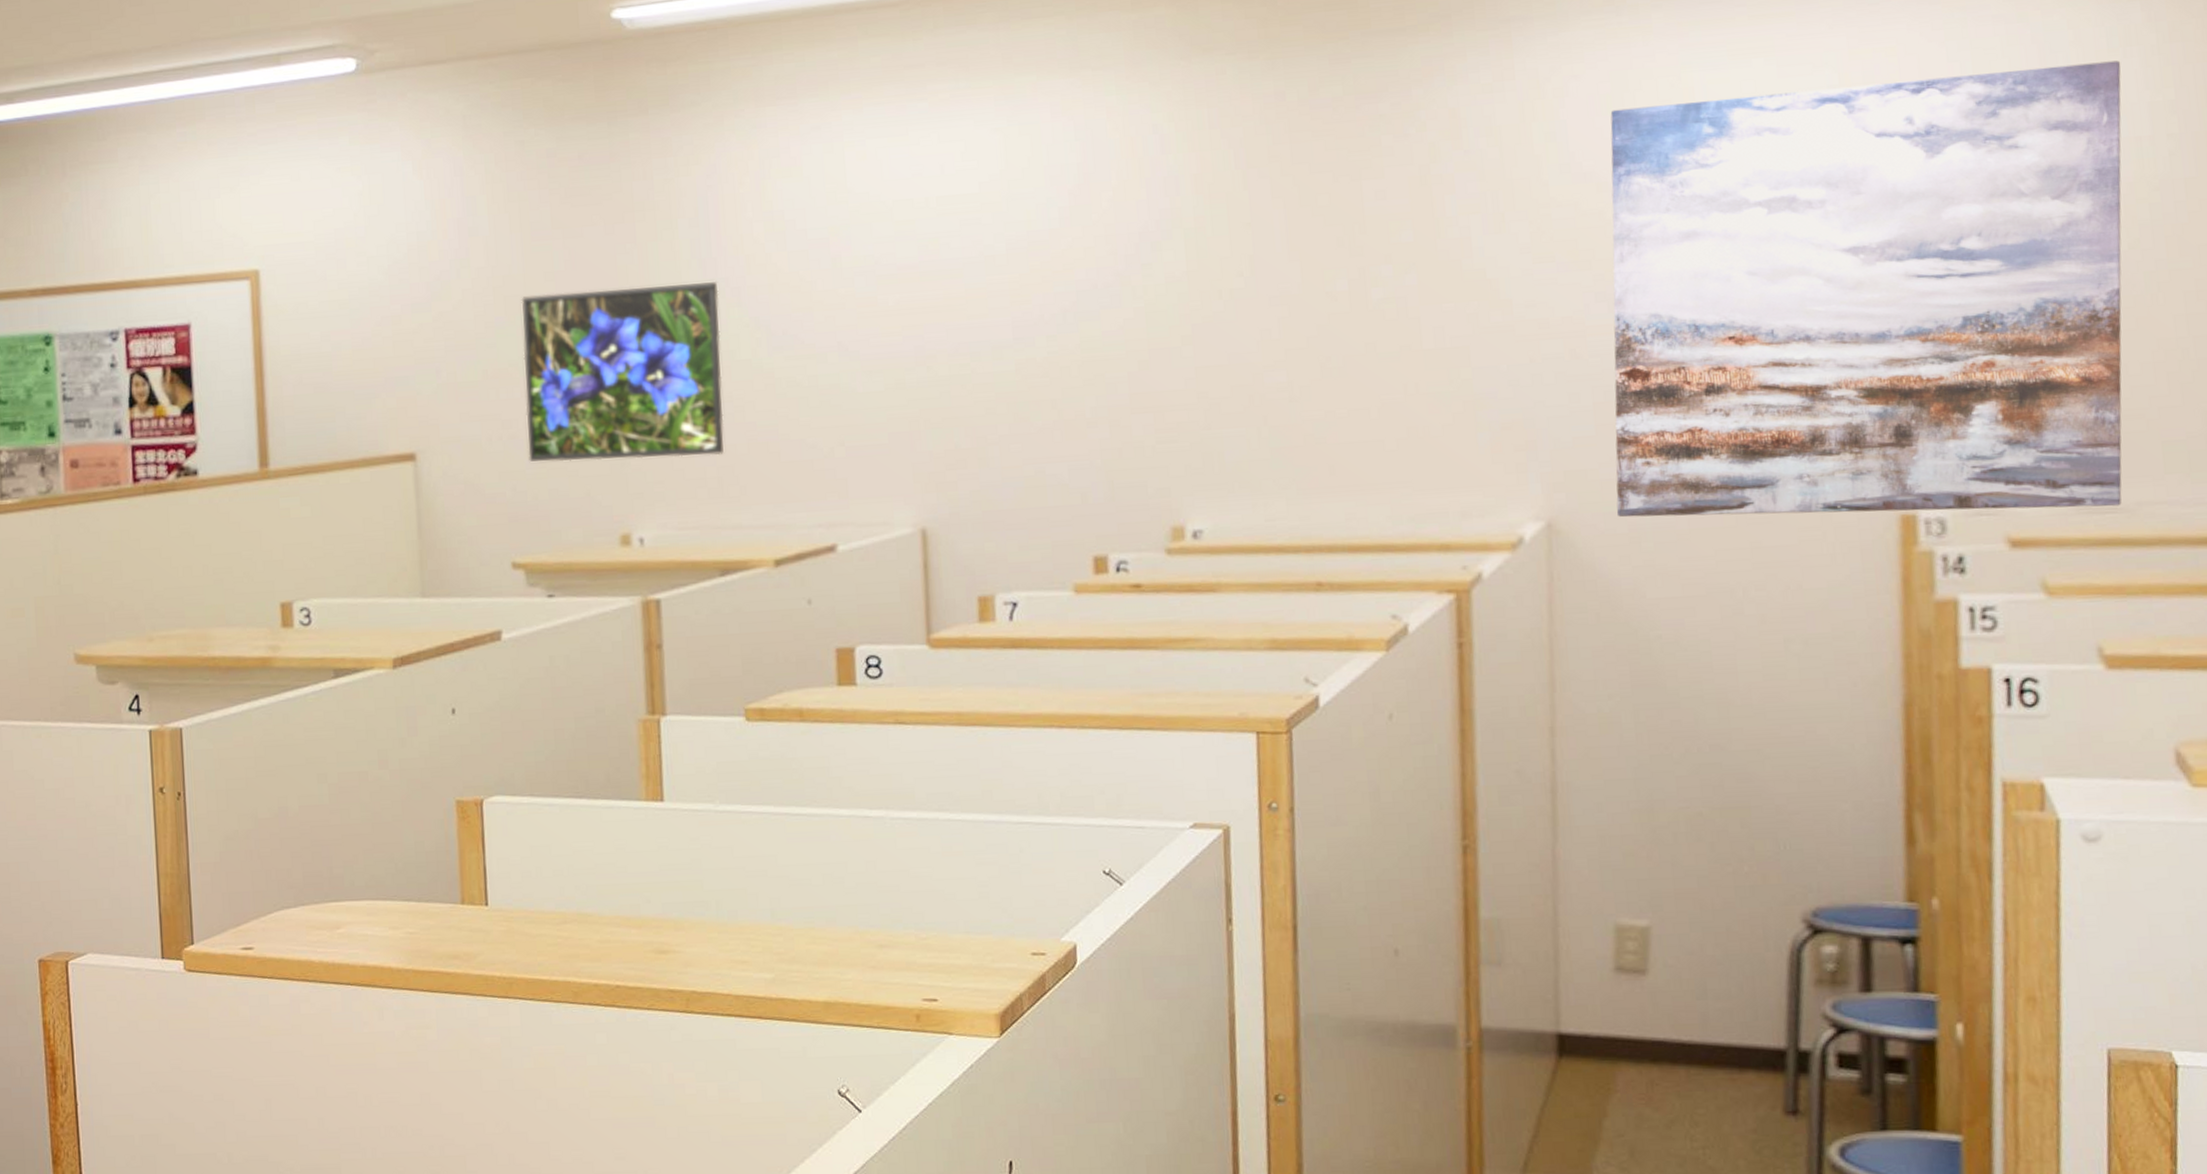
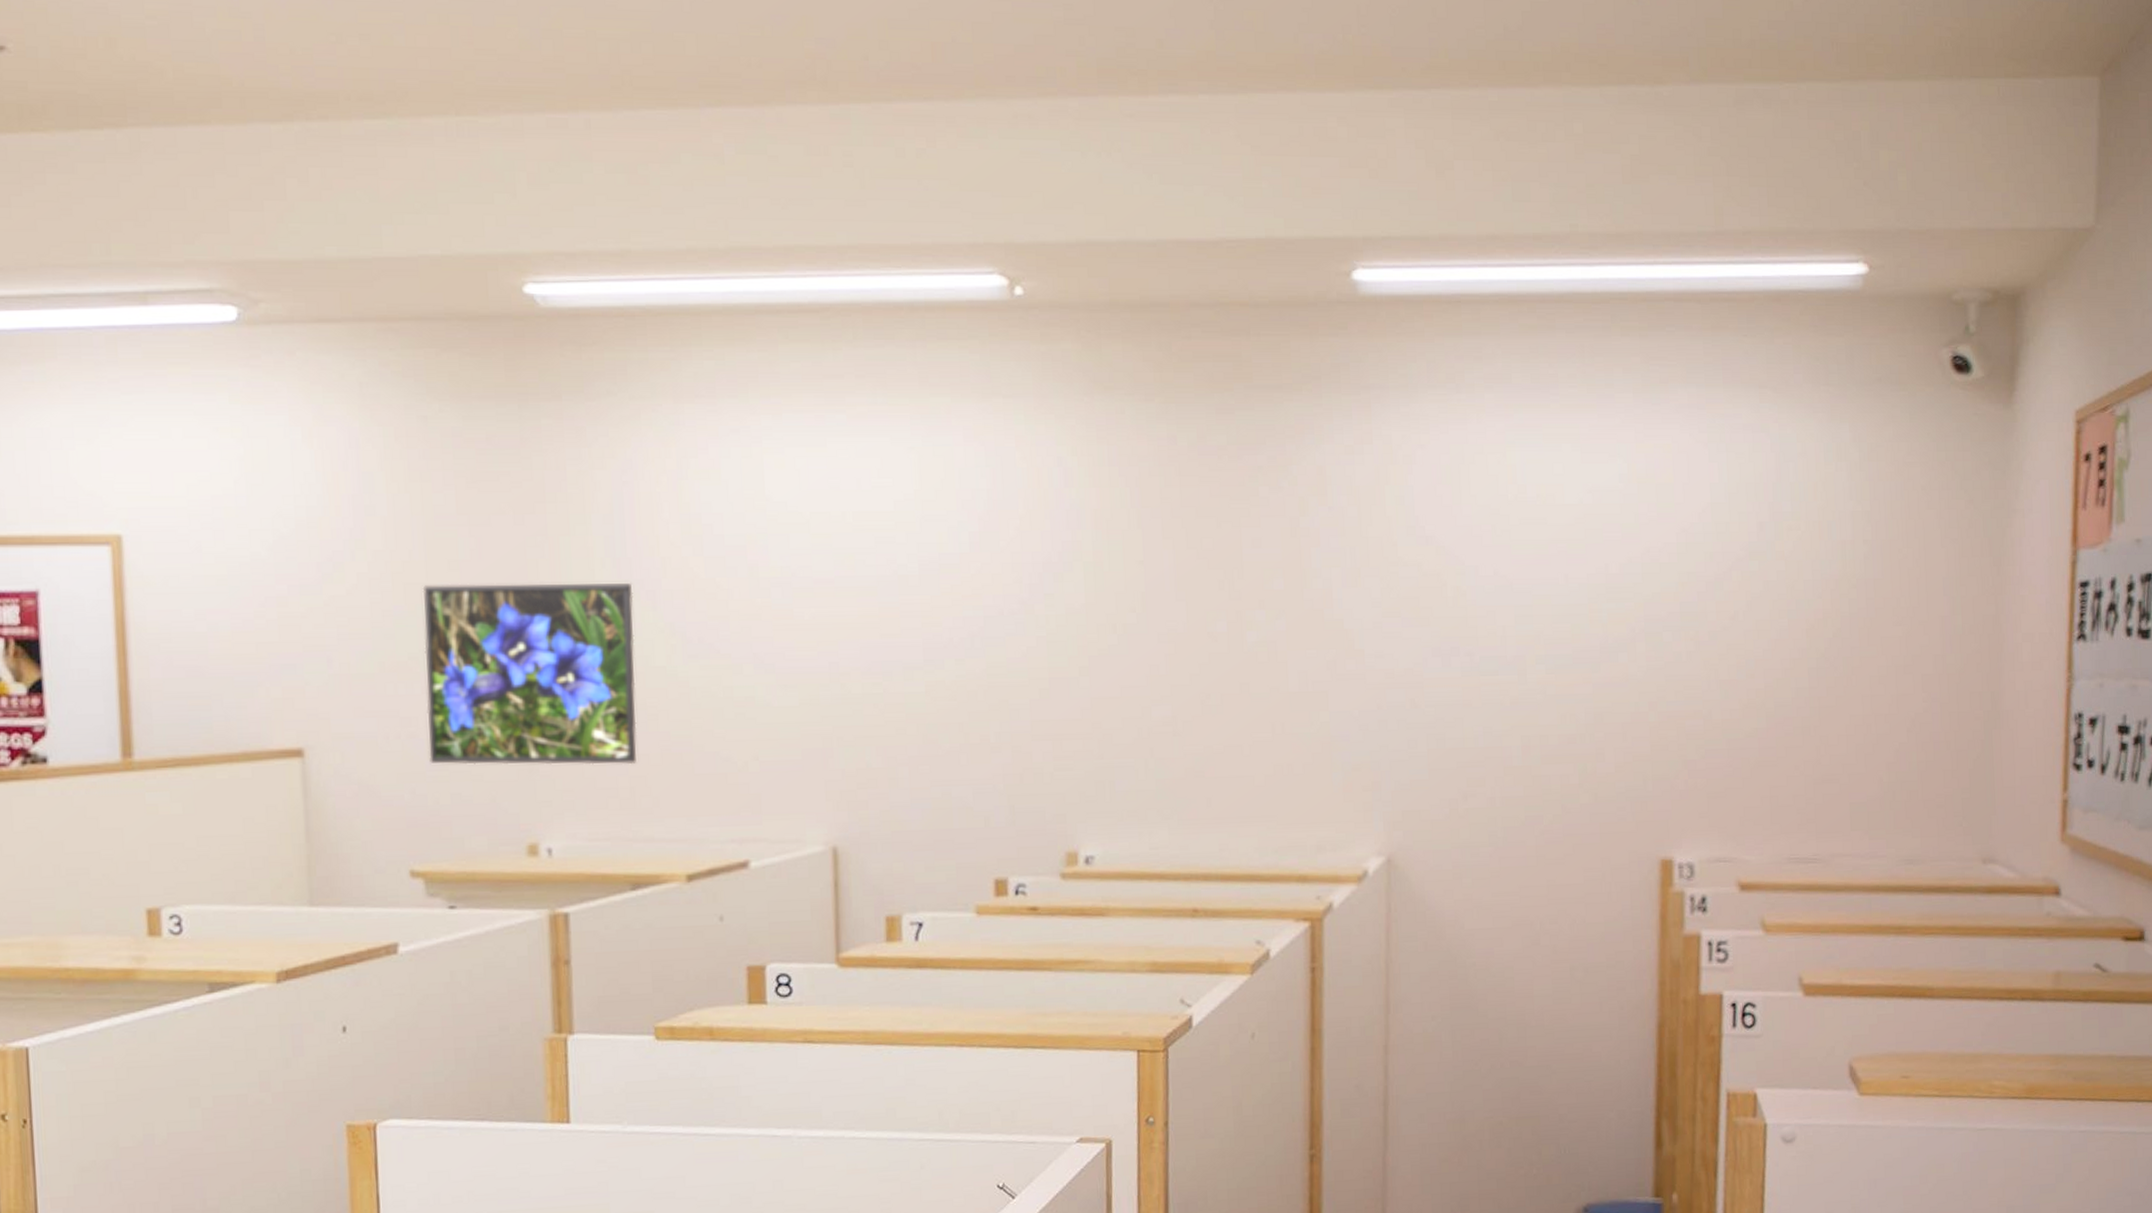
wall art: present [1610,60,2122,518] -> none [1443,473,1834,858]

